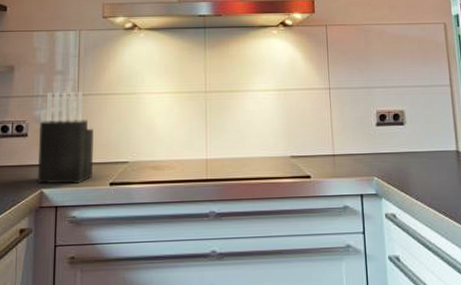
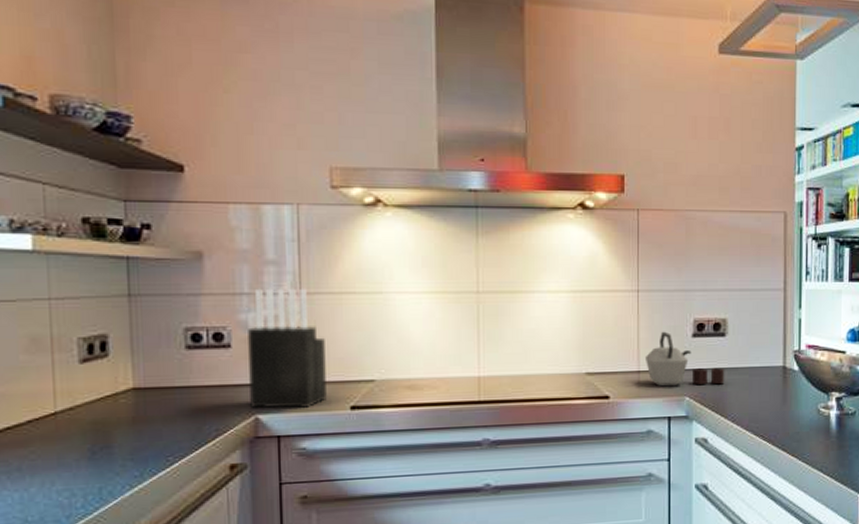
kettle: none [338,121,407,168] -> present [644,331,725,387]

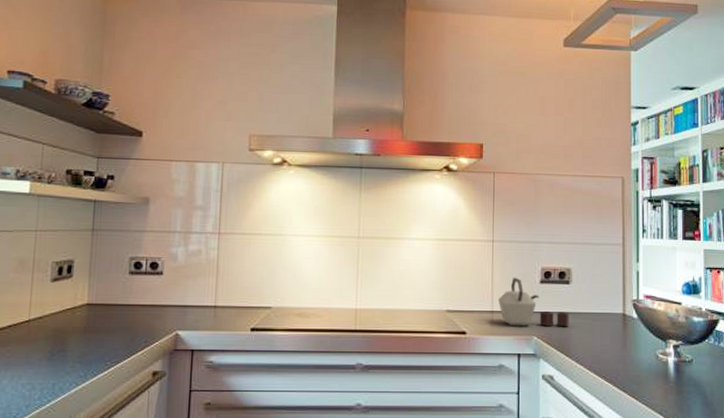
knife block: present [248,288,327,409] -> none [173,228,235,328]

